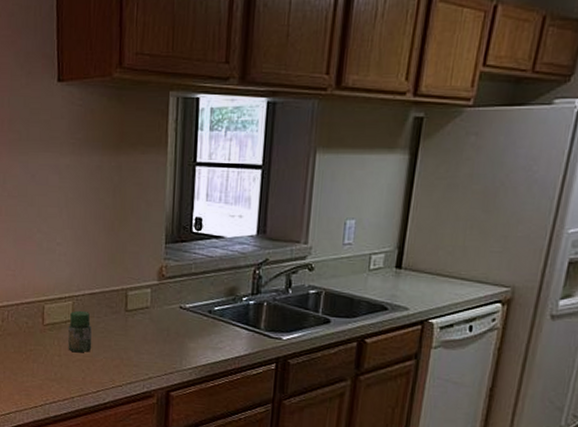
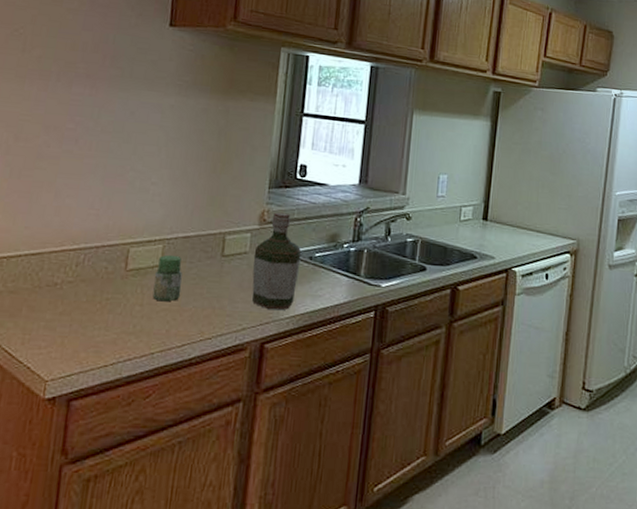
bottle: none [154,267,201,361] -> present [252,212,302,310]

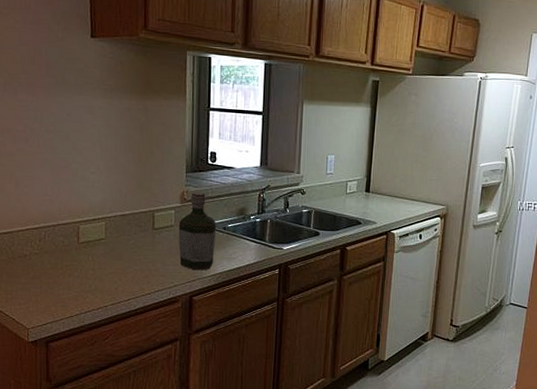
jar: present [152,254,182,302] -> none [101,229,124,267]

